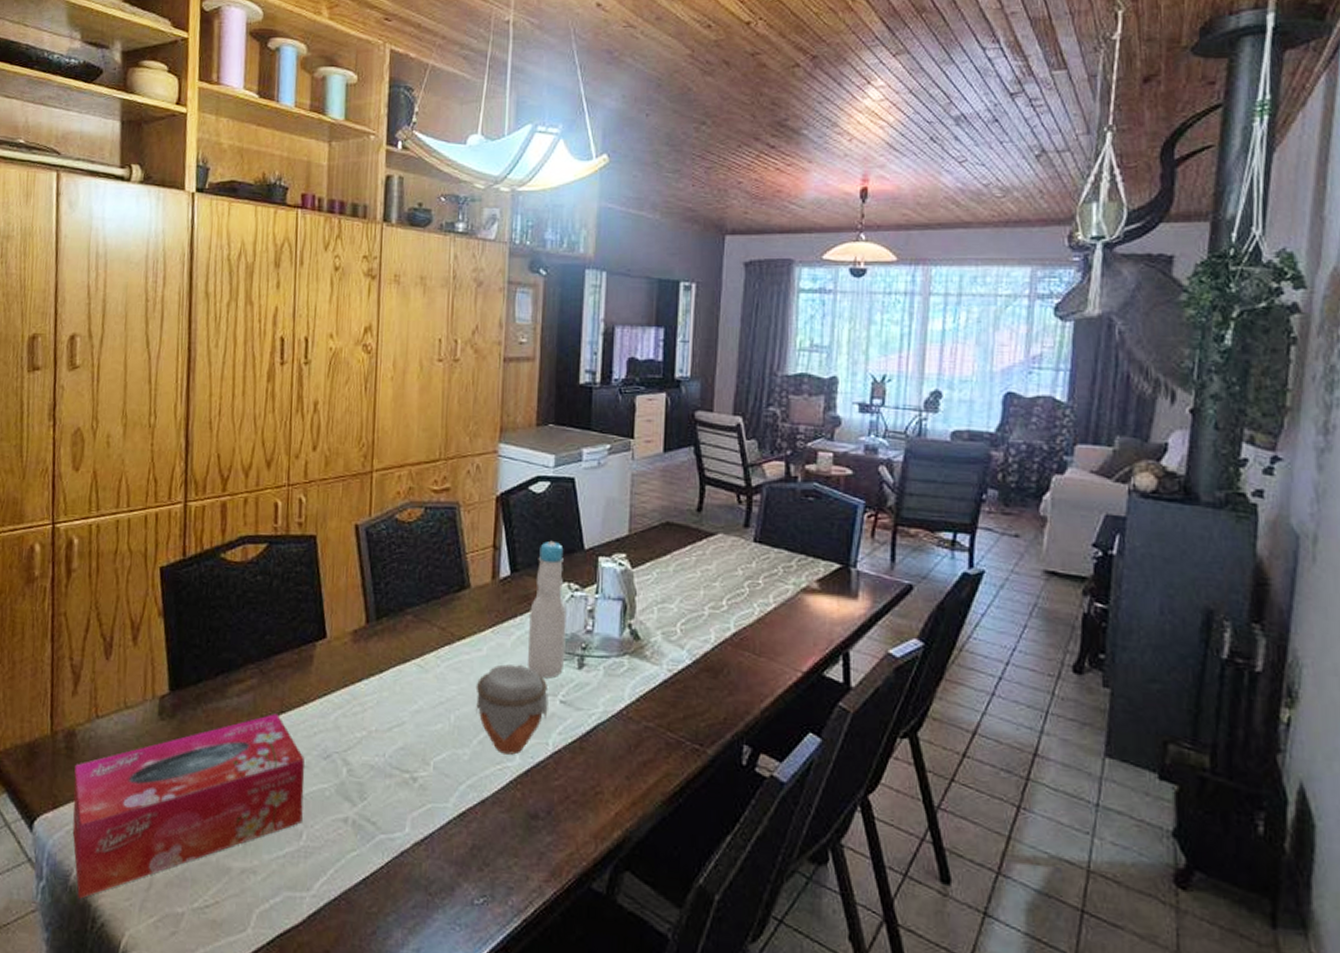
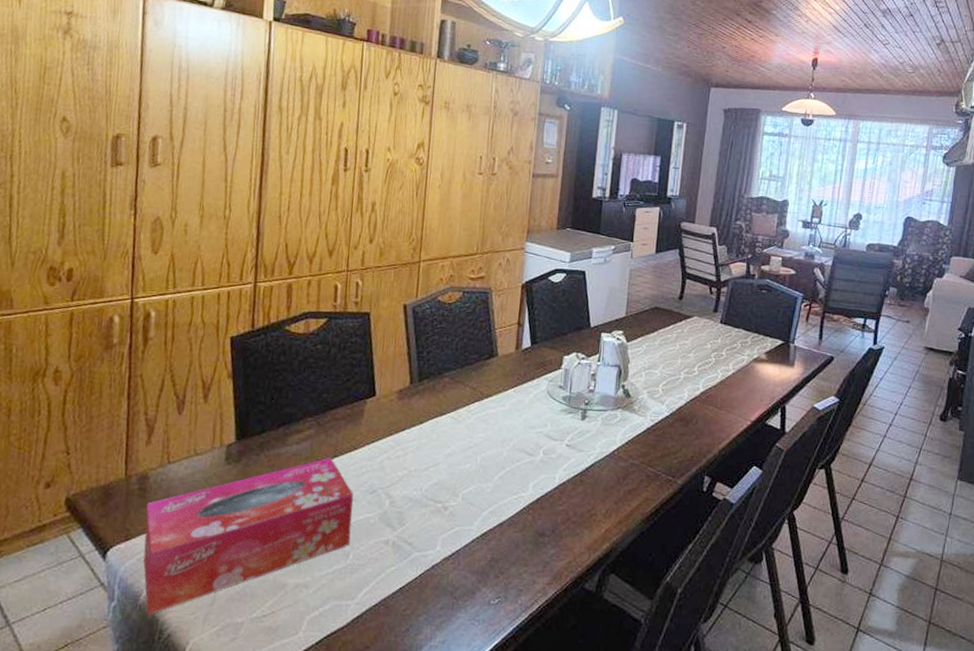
jar: present [475,664,548,755] -> none [498,416,557,487]
bottle: present [528,540,567,679] -> none [542,320,575,428]

